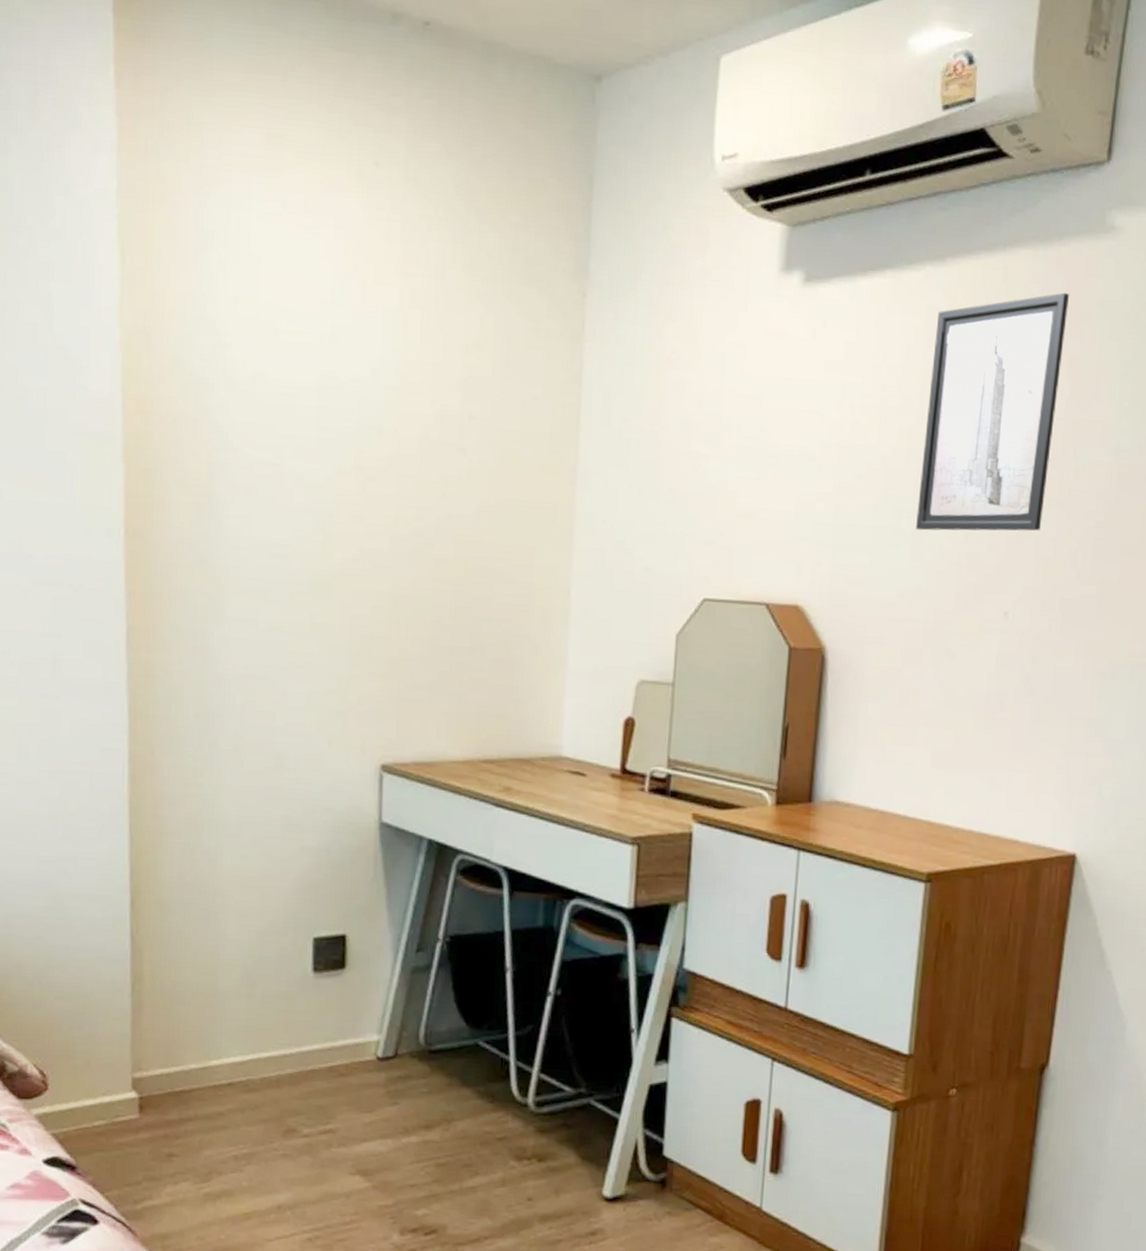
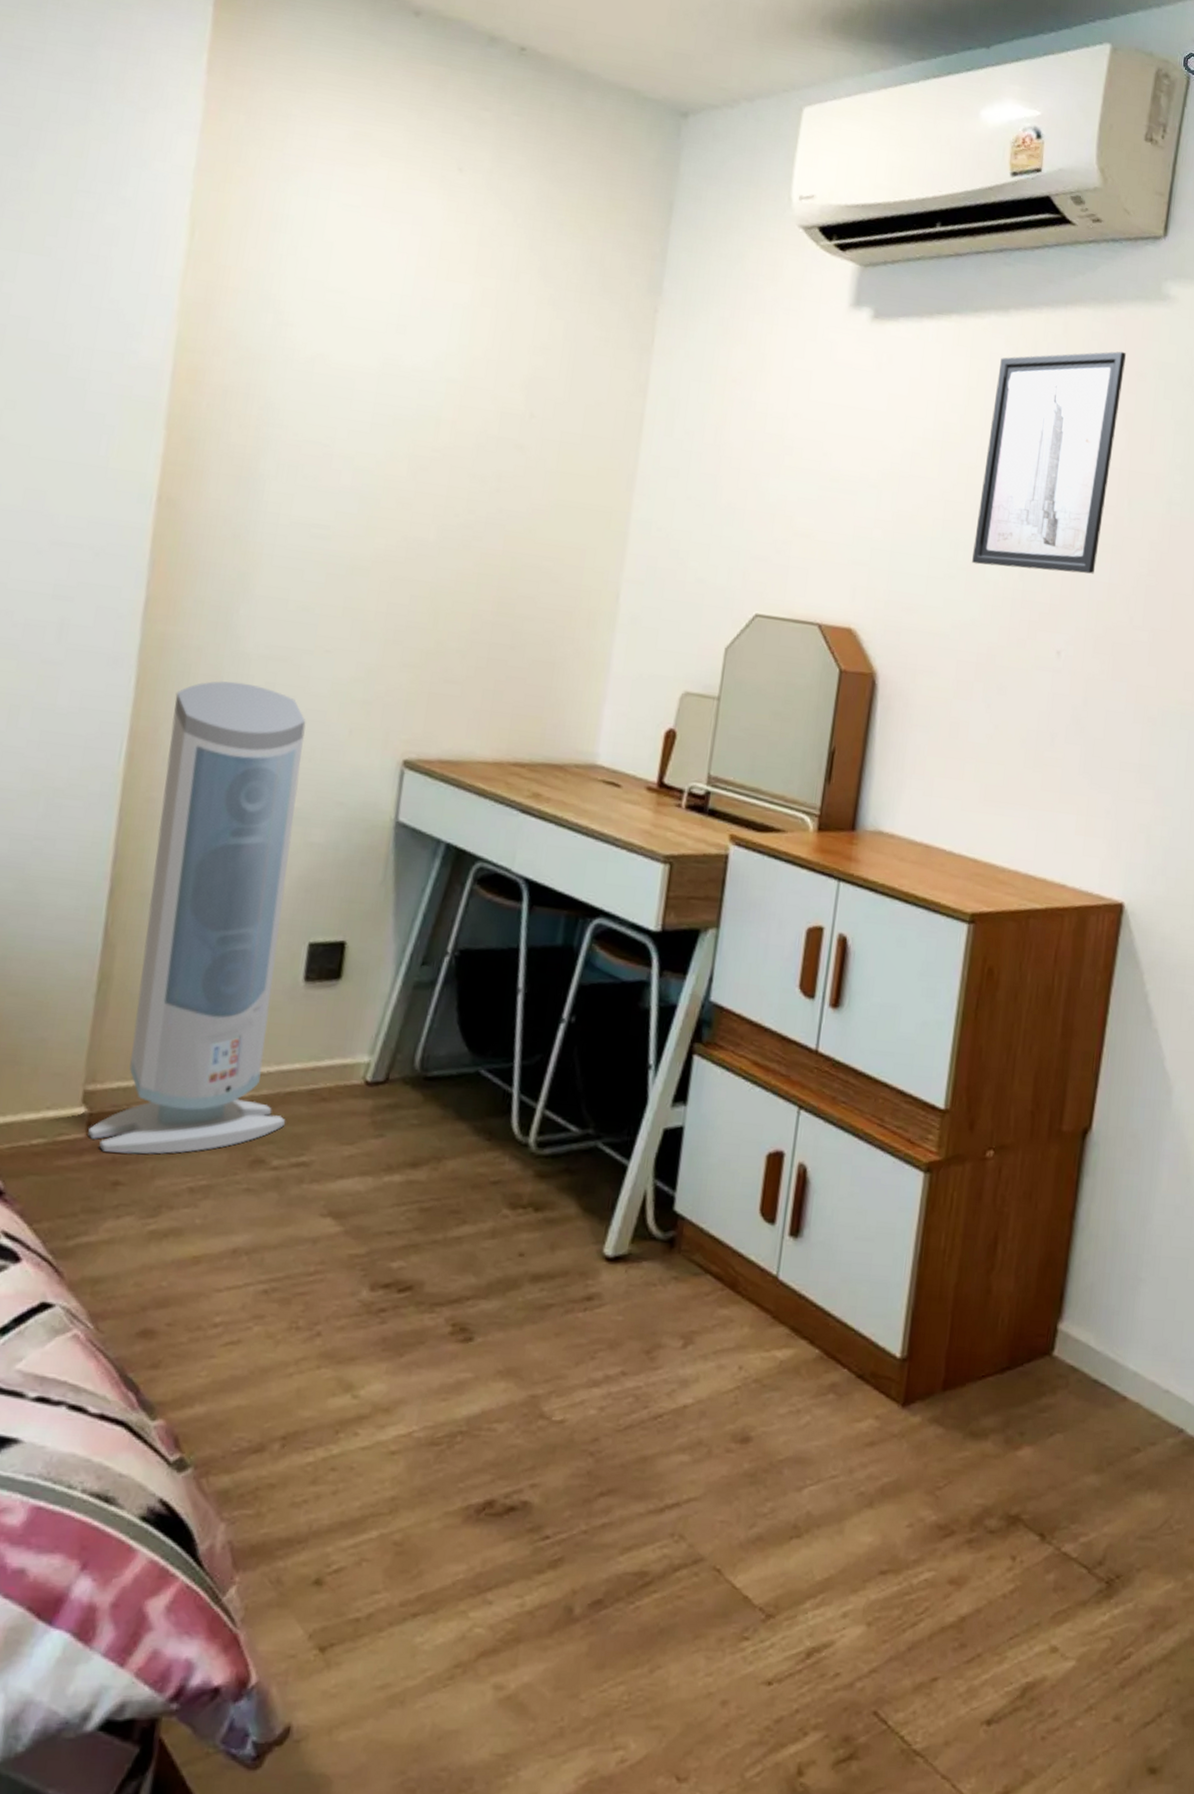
air purifier: none [141,702,311,1130] -> present [88,681,306,1155]

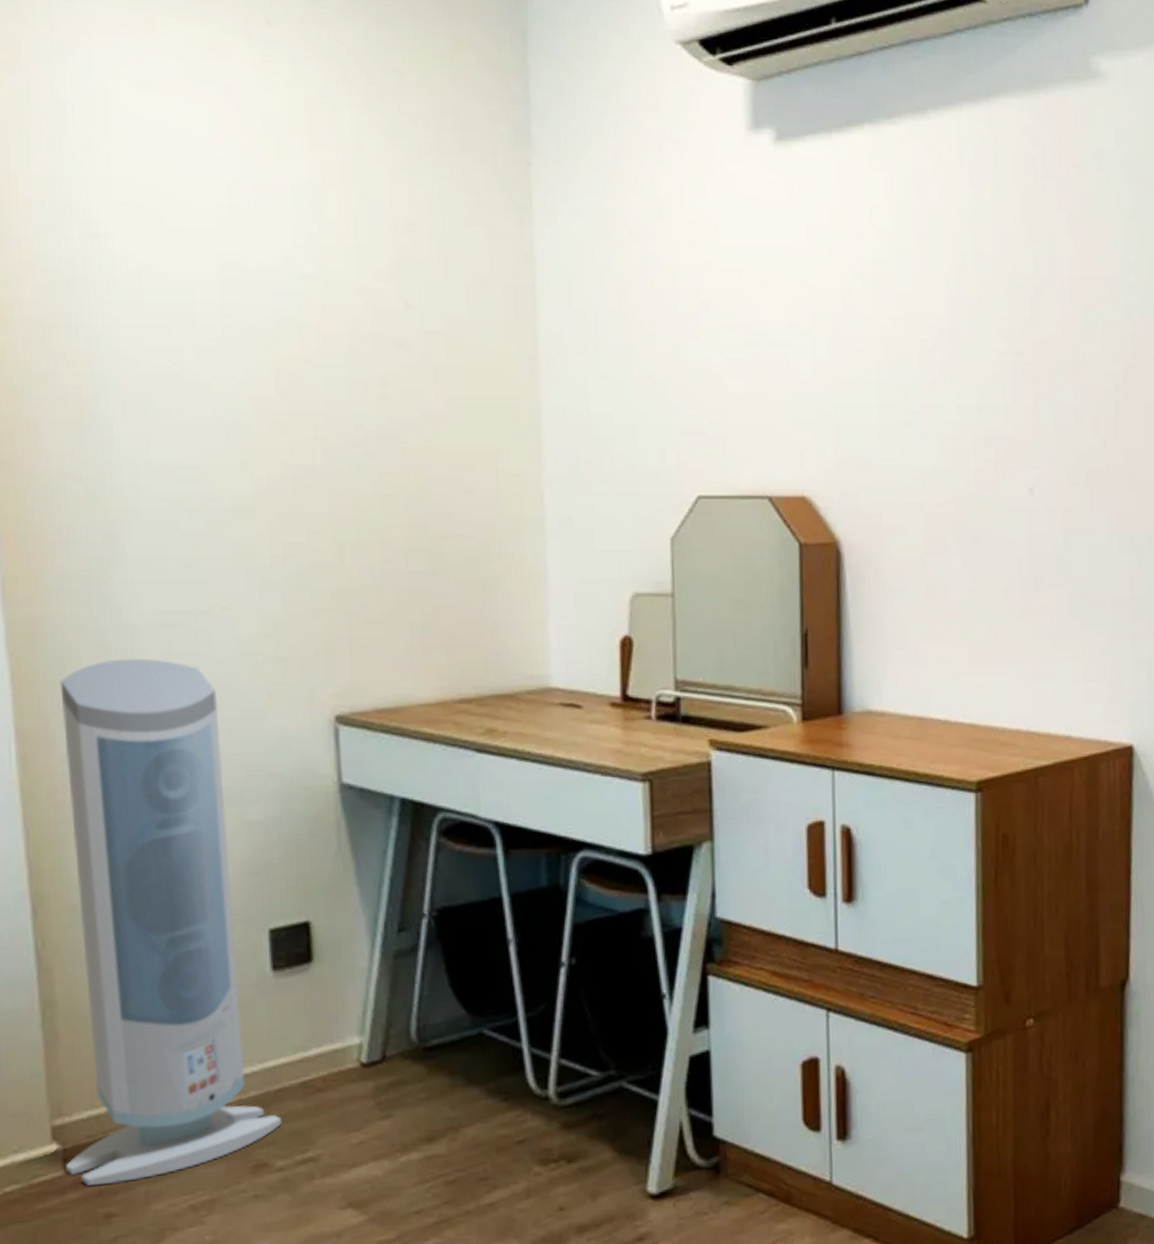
wall art: present [972,351,1127,574] -> none [923,143,1062,406]

